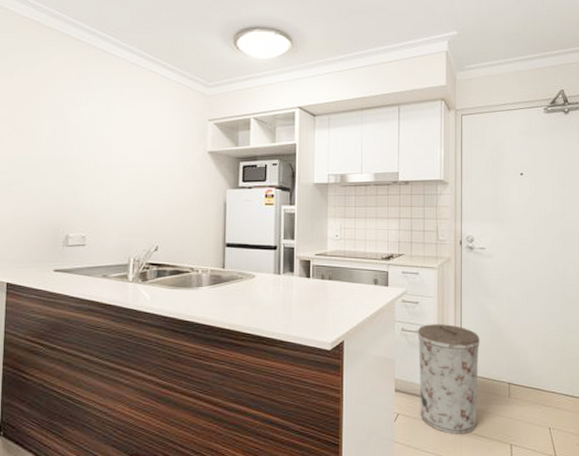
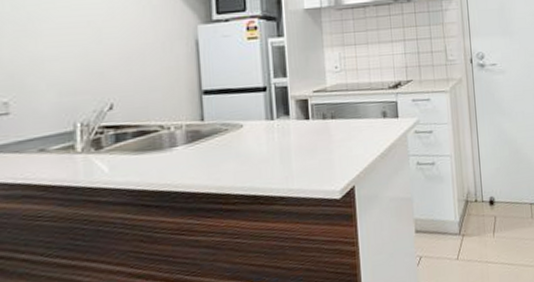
trash can: present [417,324,480,434] -> none [433,150,502,268]

